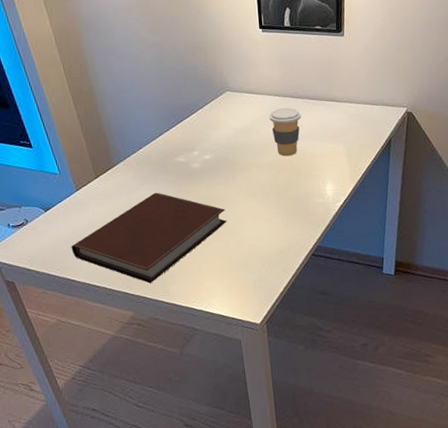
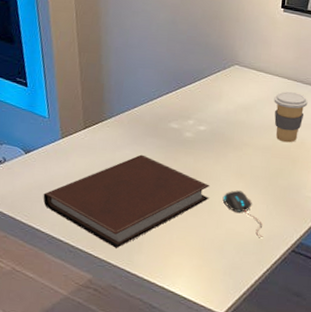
mouse: none [239,209,284,248] -> present [222,190,264,237]

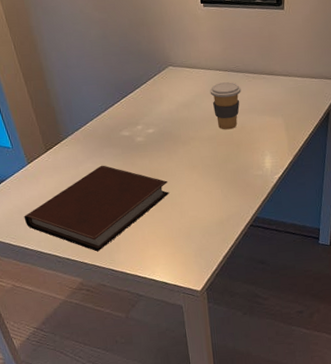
mouse: present [222,190,264,237] -> none [181,181,223,219]

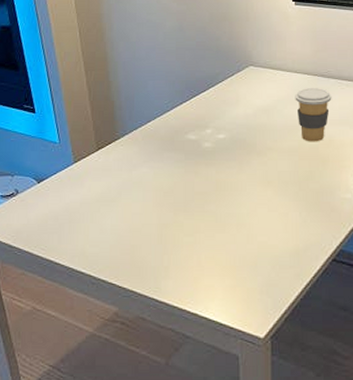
notebook: present [24,165,169,252] -> none [59,171,236,275]

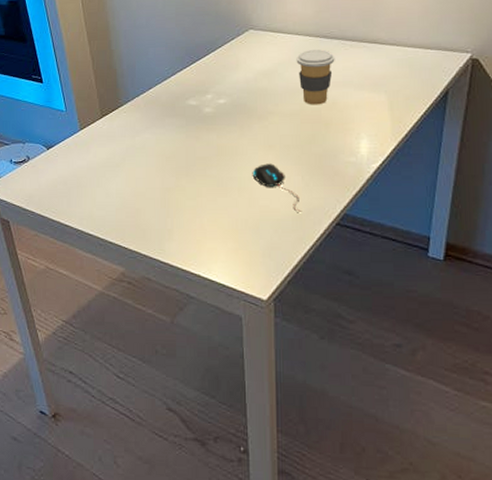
mouse: none [250,199,300,248] -> present [252,163,302,212]

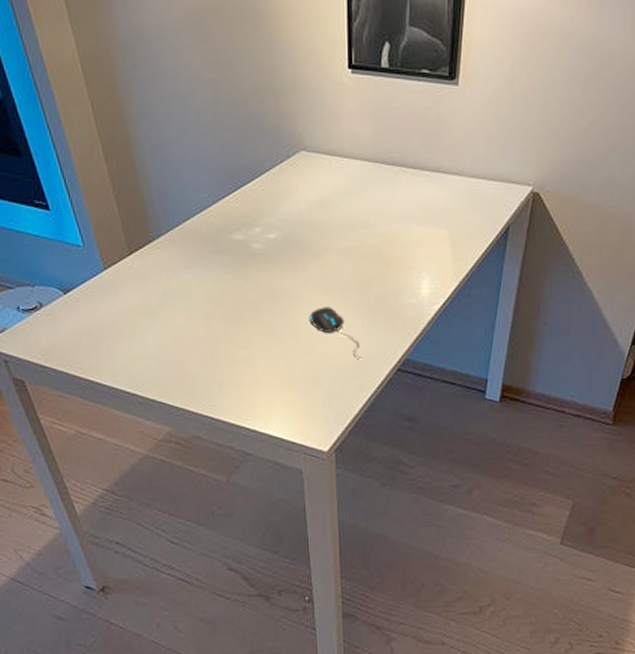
coffee cup: present [296,49,335,105] -> none [354,177,396,241]

